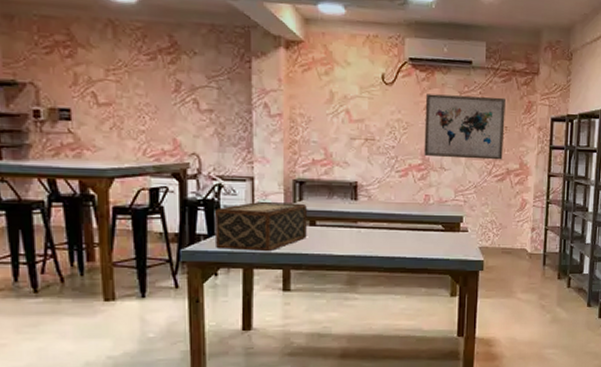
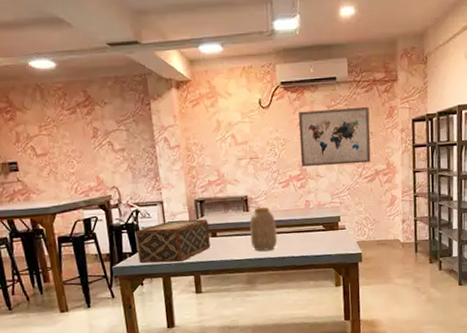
vase: none [355,197,388,248] -> present [249,207,278,252]

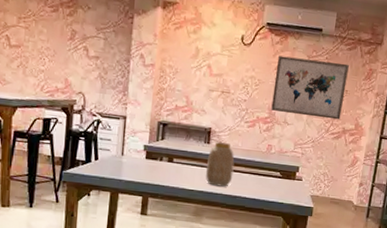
woven basket: present [135,219,210,264] -> none [90,137,167,181]

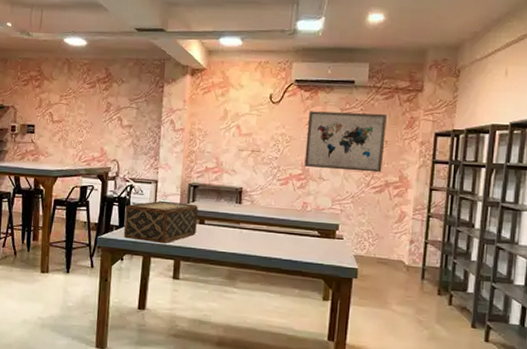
woven basket: none [90,137,167,181] -> present [123,200,198,244]
vase: present [205,142,235,187] -> none [238,202,268,248]

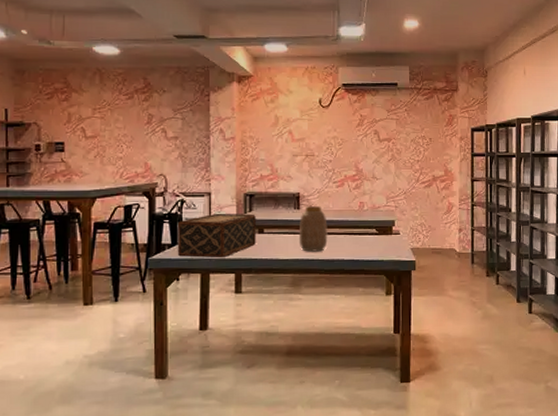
vase: none [238,202,268,248] -> present [298,206,328,252]
wall art: present [304,111,387,173] -> none [357,113,429,168]

